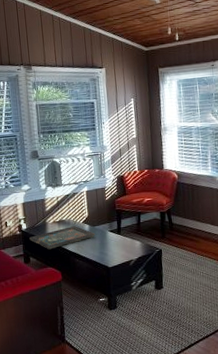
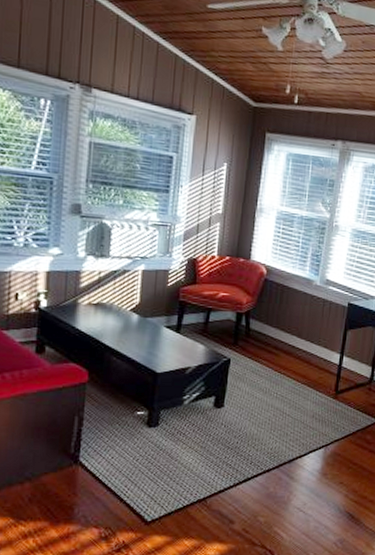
decorative tray: present [29,226,96,250] -> none [49,313,146,340]

